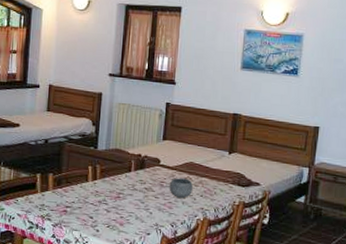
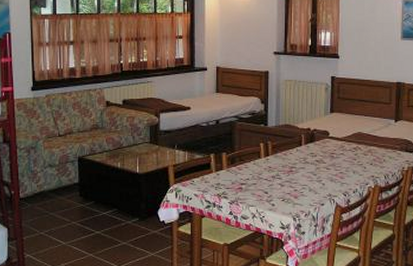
bowl: present [169,178,194,198] -> none [339,148,363,167]

